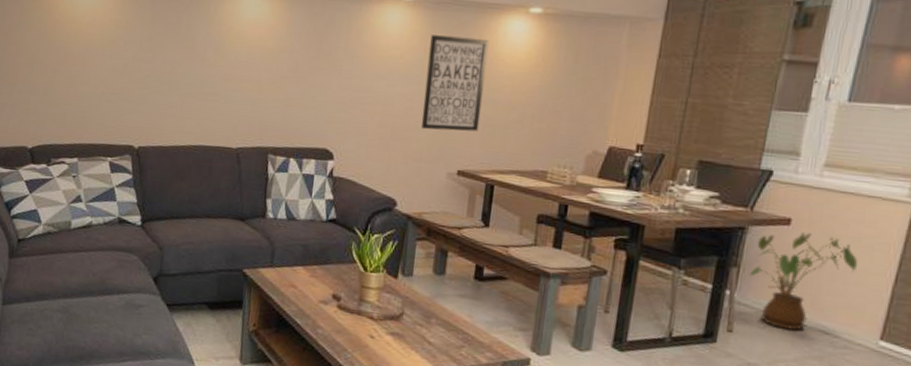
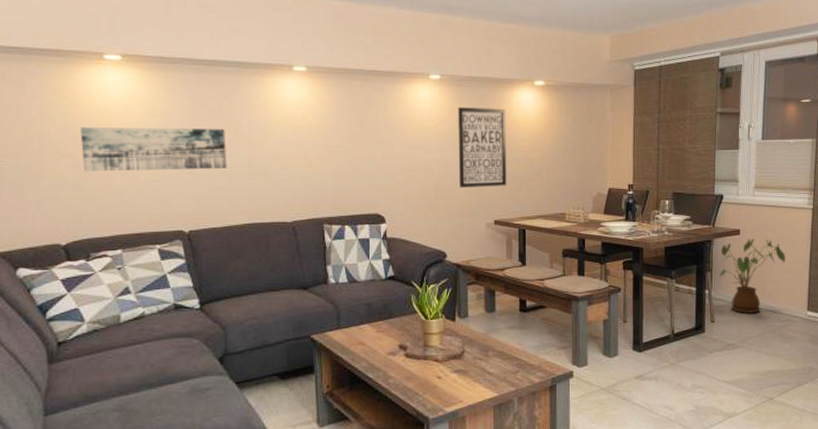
wall art: none [51,35,181,86] -> present [80,127,227,172]

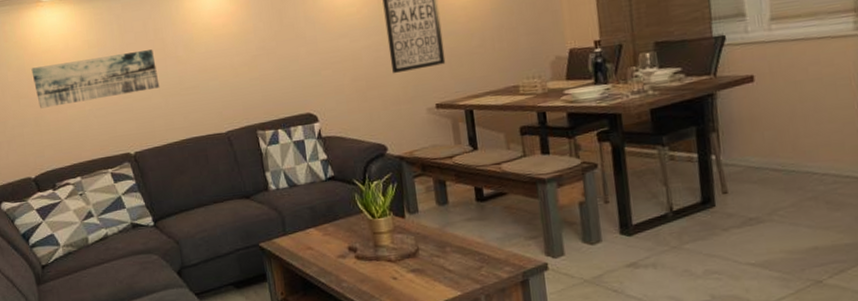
house plant: present [719,239,786,314] -> none [728,83,826,179]

